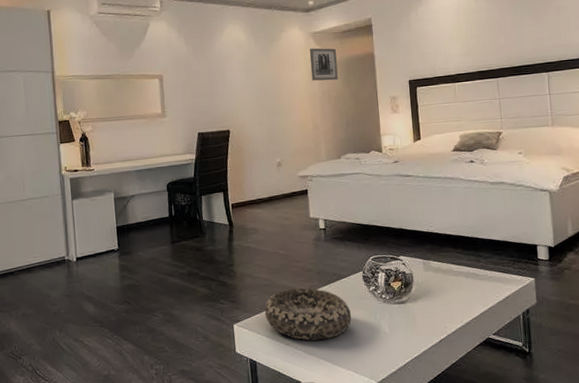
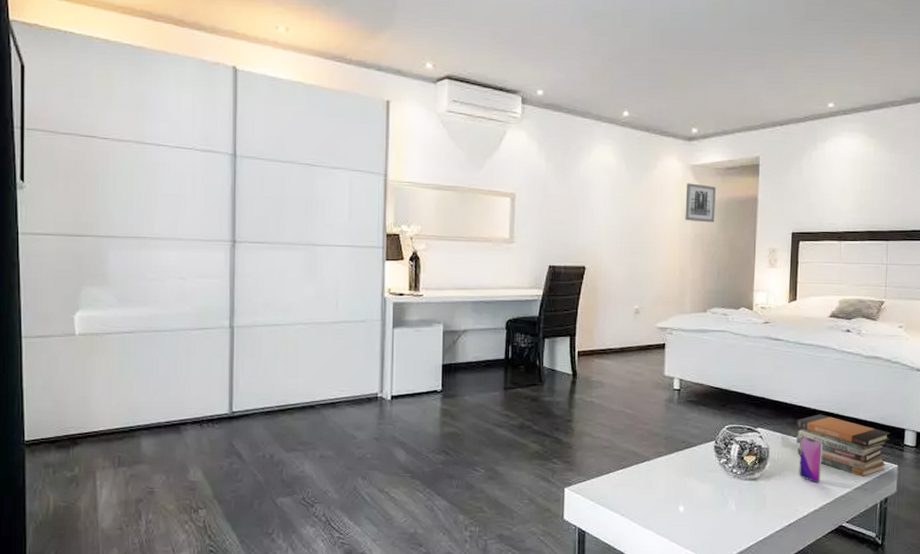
decorative bowl: present [264,288,352,341] -> none [601,453,697,513]
book stack: none [434,238,524,292] -> present [795,414,891,477]
smartphone: none [440,259,464,302] -> present [799,435,823,484]

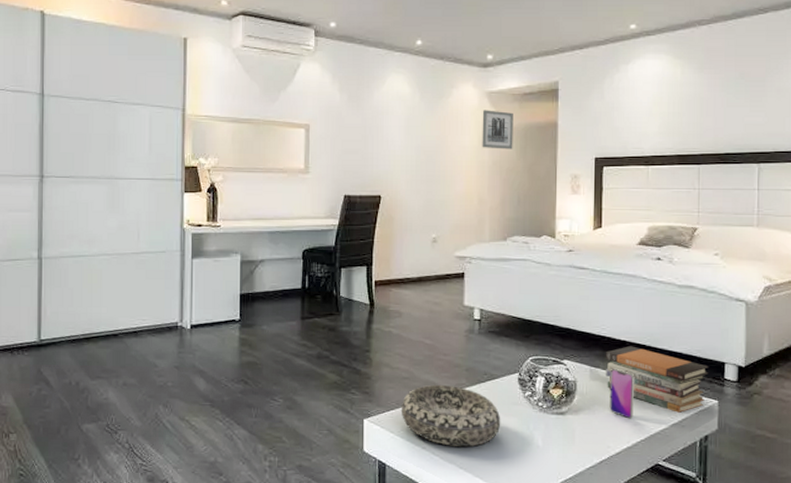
decorative bowl: none [601,453,697,513] -> present [401,384,501,447]

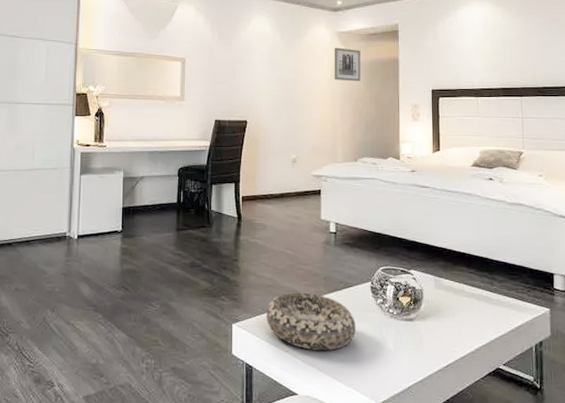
book stack: present [605,346,709,413] -> none [447,257,540,320]
smartphone: present [609,368,635,419] -> none [452,278,475,325]

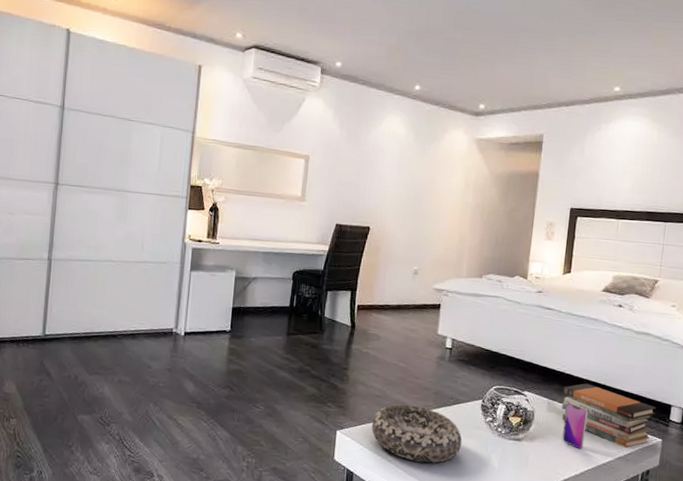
wall art: present [334,47,361,82] -> none [467,155,499,194]
book stack: none [447,257,540,320] -> present [561,383,657,448]
smartphone: none [452,278,475,325] -> present [562,402,588,450]

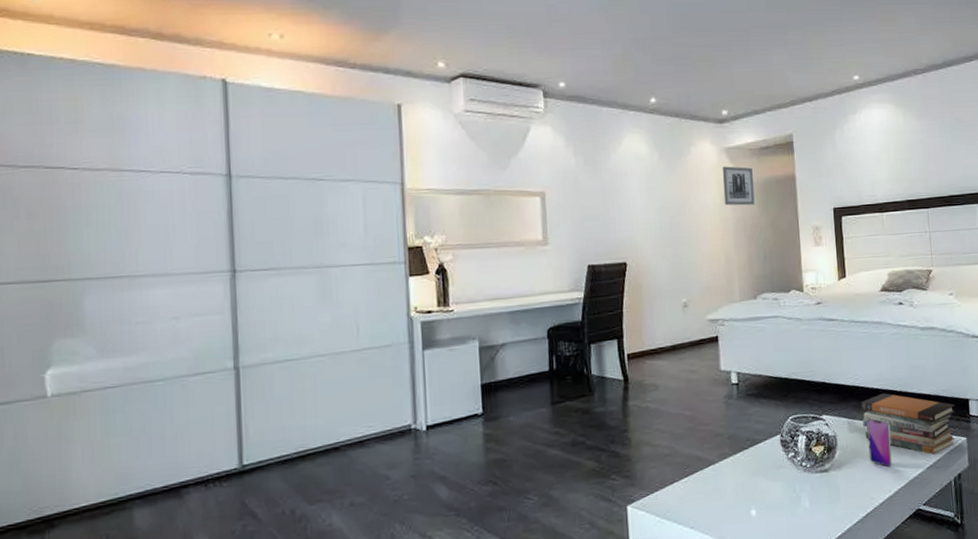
decorative bowl: present [371,404,463,463] -> none [665,456,768,522]
wall art: none [467,155,499,194] -> present [722,166,755,206]

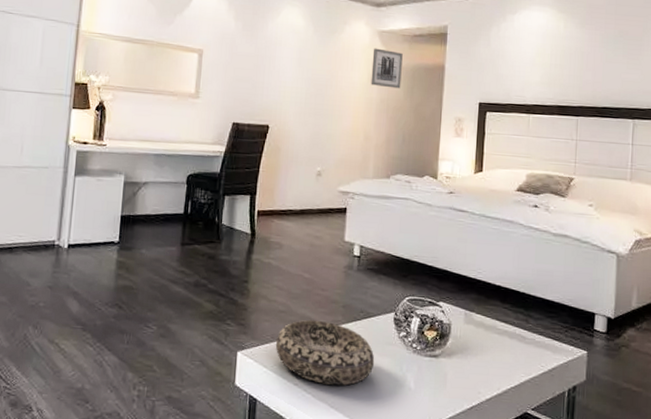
decorative bowl: none [665,456,768,522] -> present [275,319,375,386]
book stack: present [860,393,956,455] -> none [479,291,580,362]
smartphone: present [866,417,892,467] -> none [482,313,508,365]

